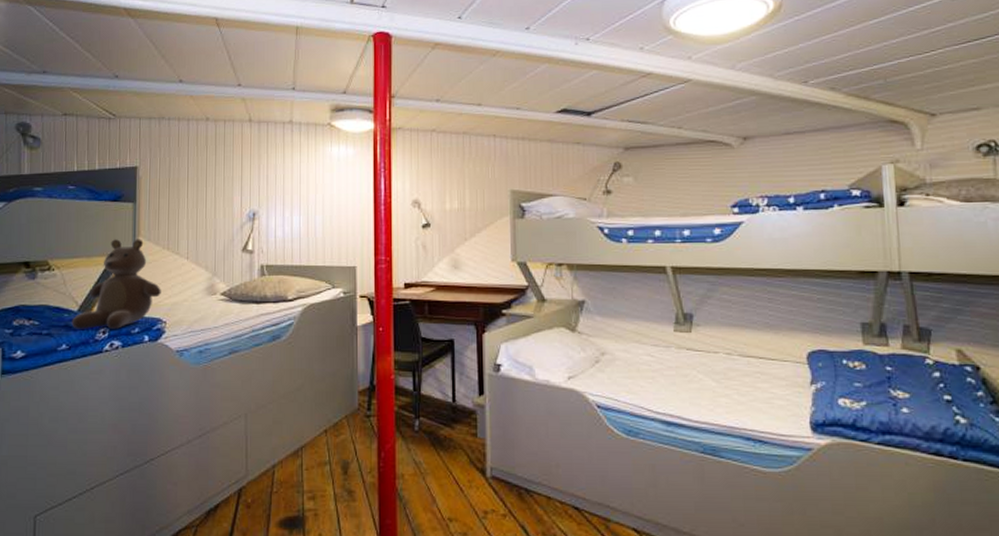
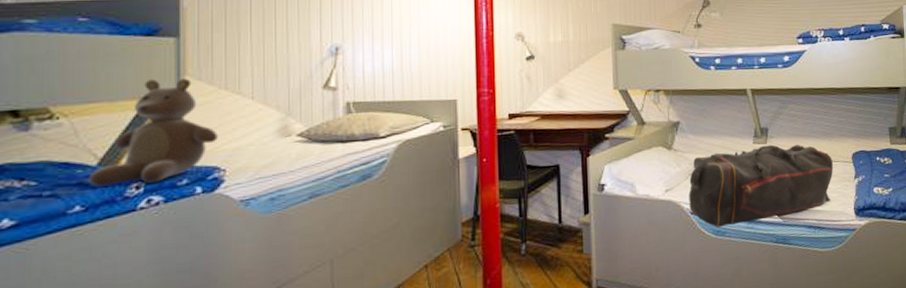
duffel bag: none [595,334,781,426] -> present [689,144,834,227]

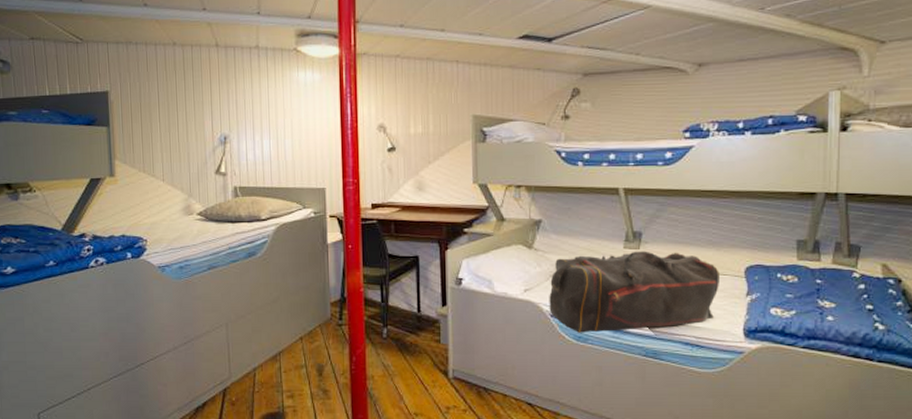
teddy bear: present [88,78,218,187] -> none [57,161,140,247]

